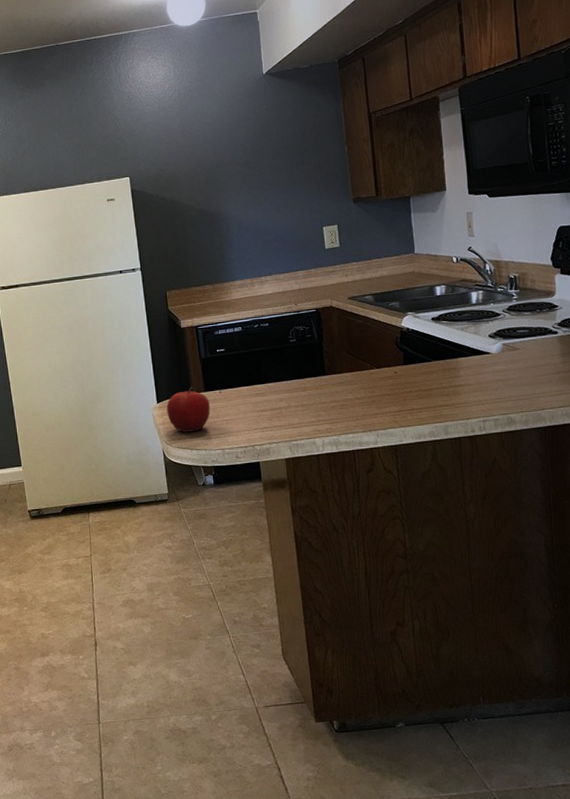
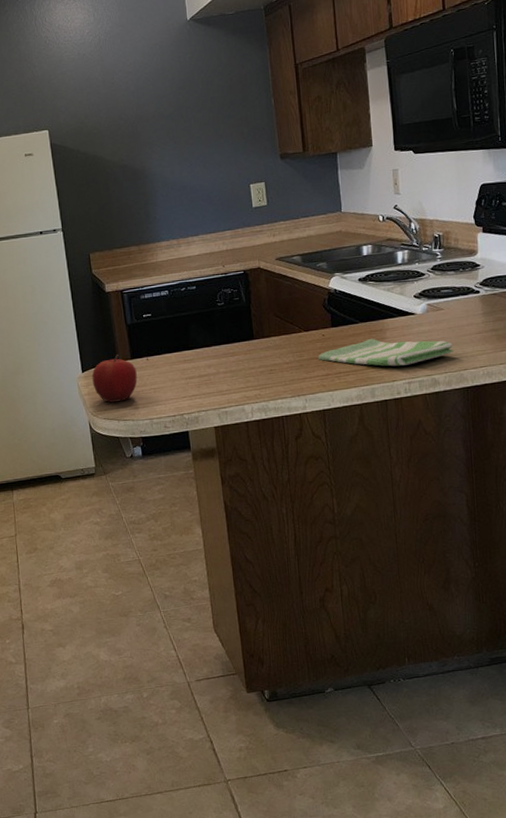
dish towel: none [390,376,531,405] -> present [318,338,454,367]

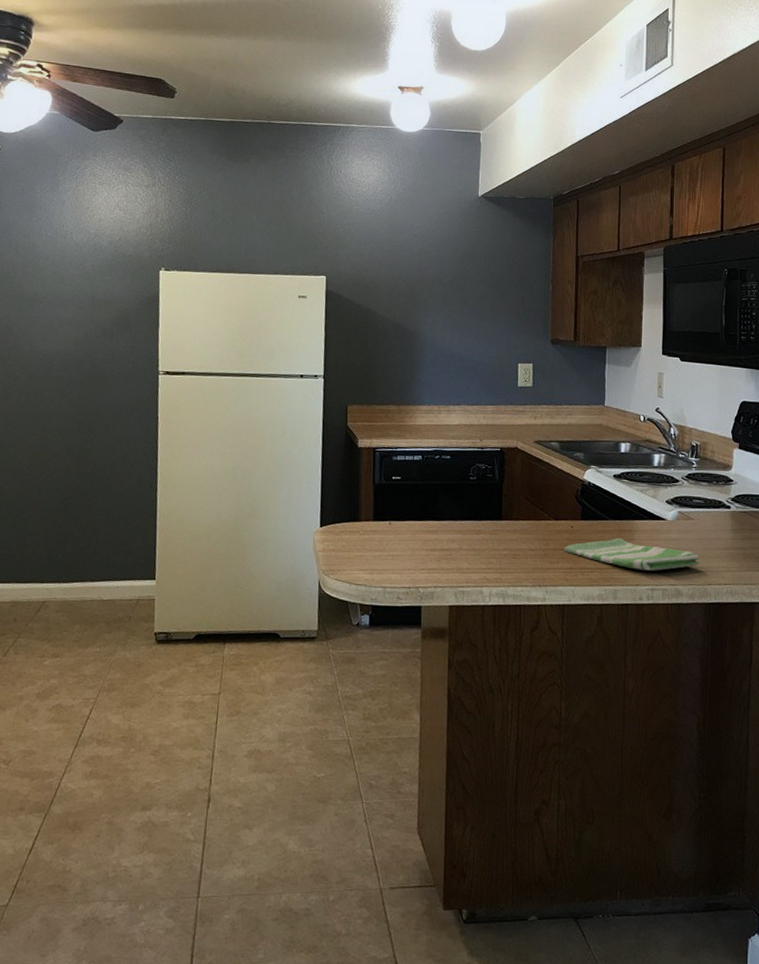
fruit: present [92,355,137,403] -> none [329,514,377,564]

